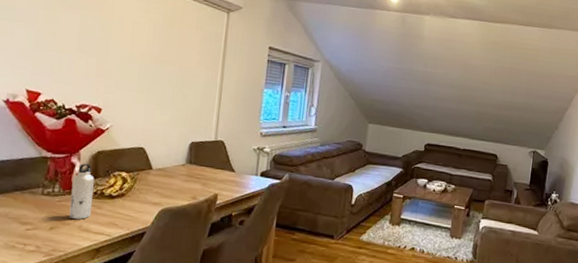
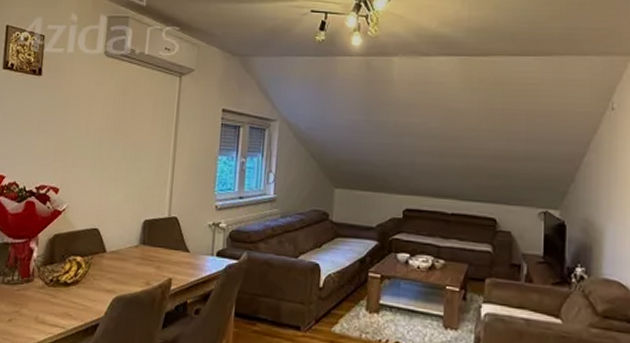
water bottle: present [69,163,94,220] -> none [26,248,51,311]

